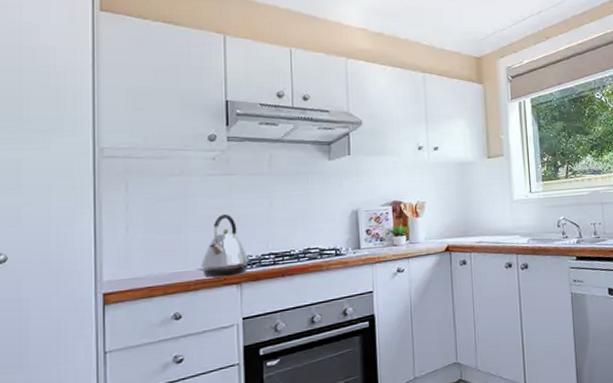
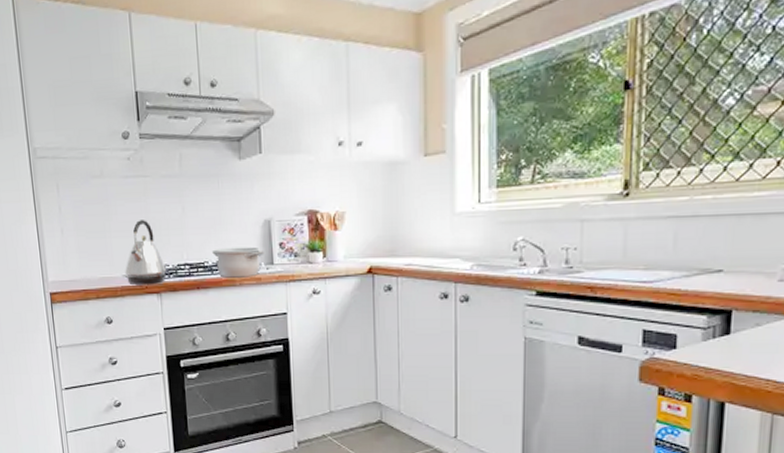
cooking pot: none [299,234,352,264] -> present [212,247,264,278]

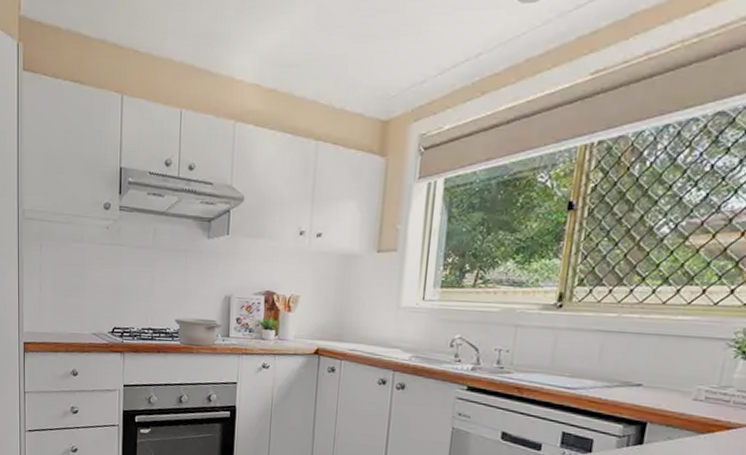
kettle: present [125,220,166,286] -> none [94,284,131,345]

